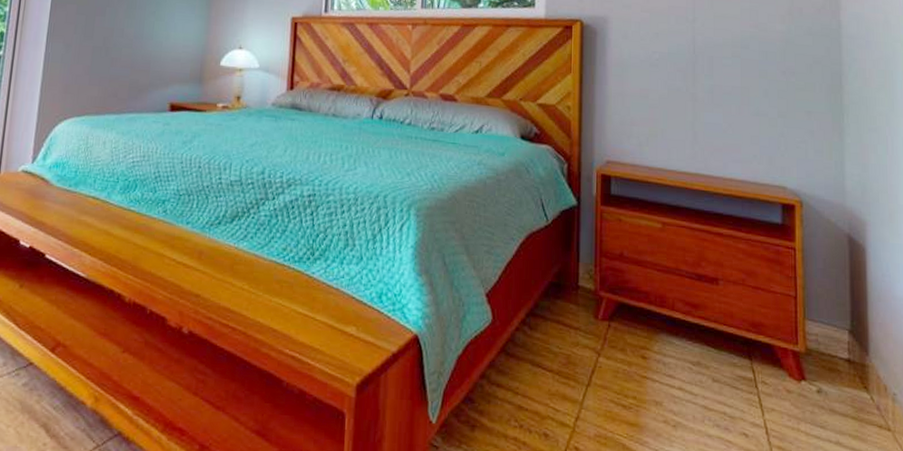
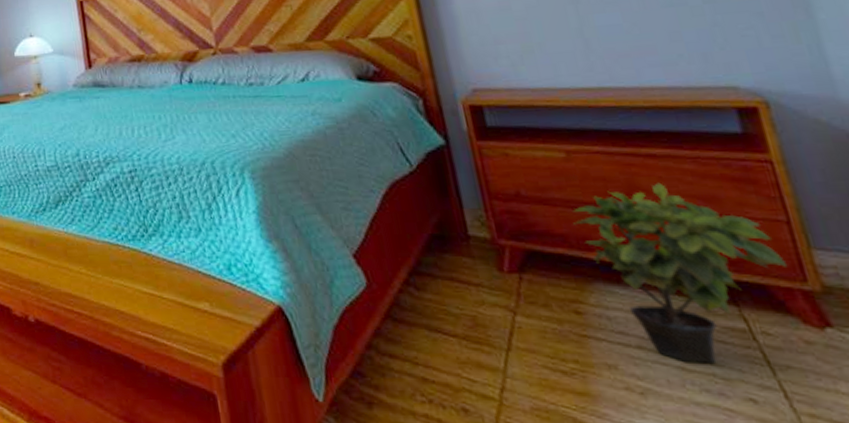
potted plant: none [656,256,787,404] -> present [572,182,787,363]

